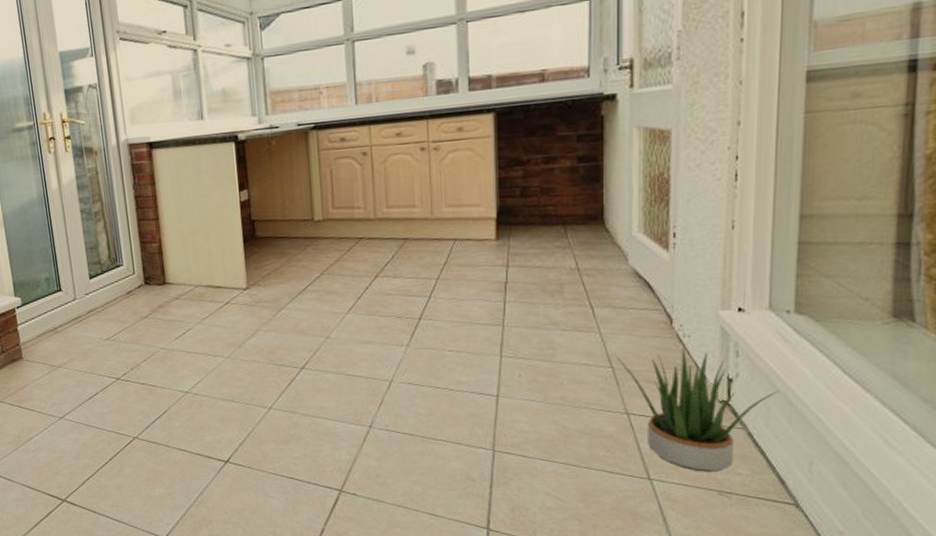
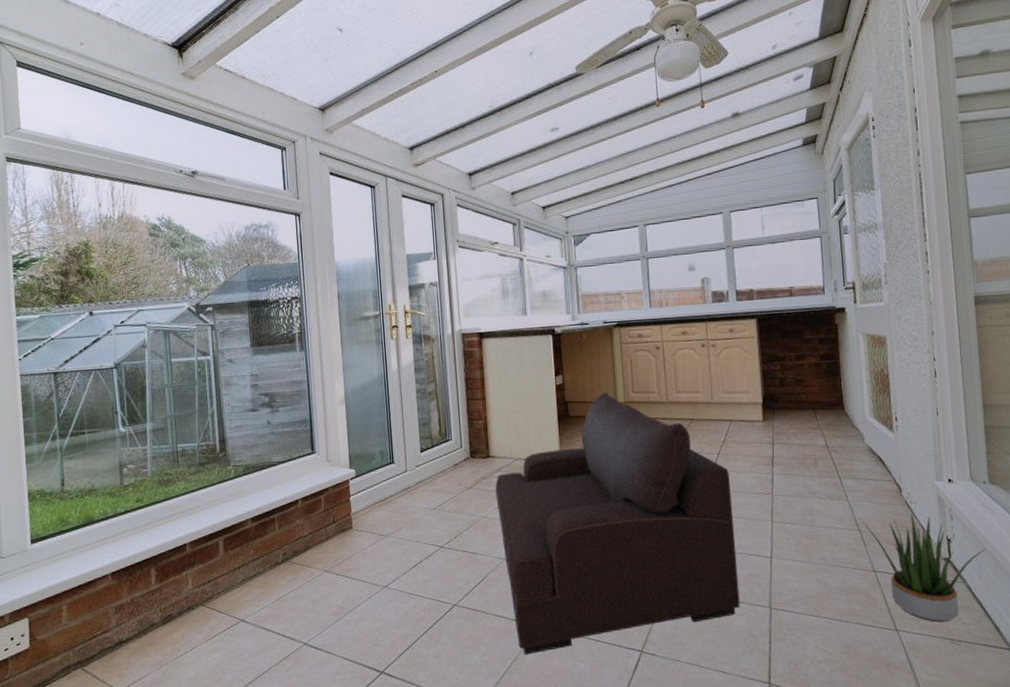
armchair: none [173,208,457,489] -> present [495,392,740,655]

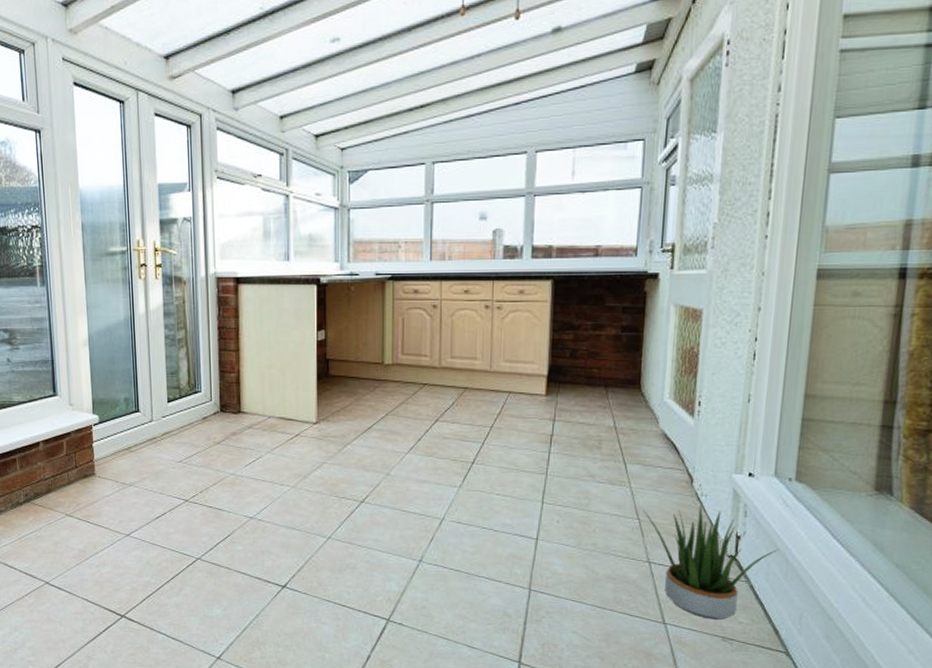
armchair: present [495,392,740,655] -> none [245,352,501,613]

